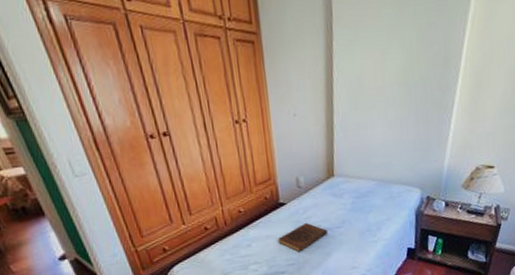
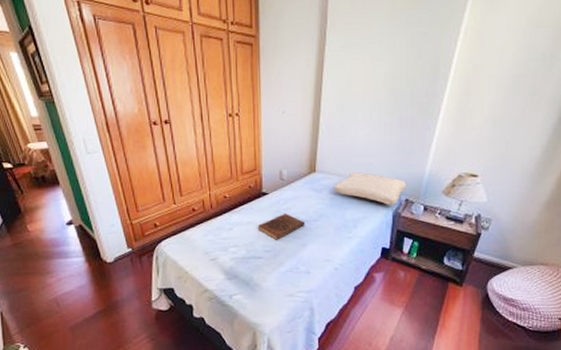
pillow: none [354,173,426,204] -> present [333,172,406,205]

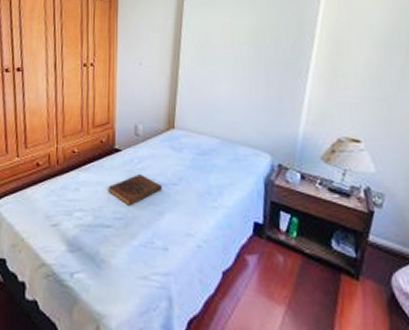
pillow: present [333,172,406,205] -> none [194,131,278,171]

